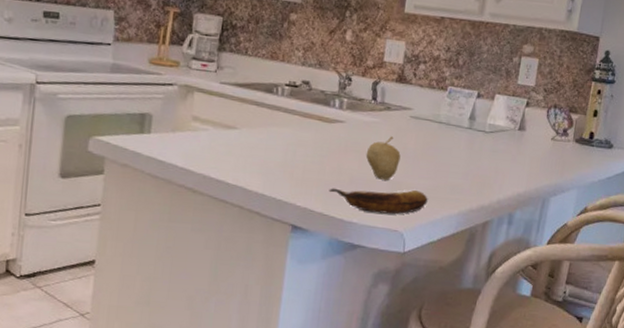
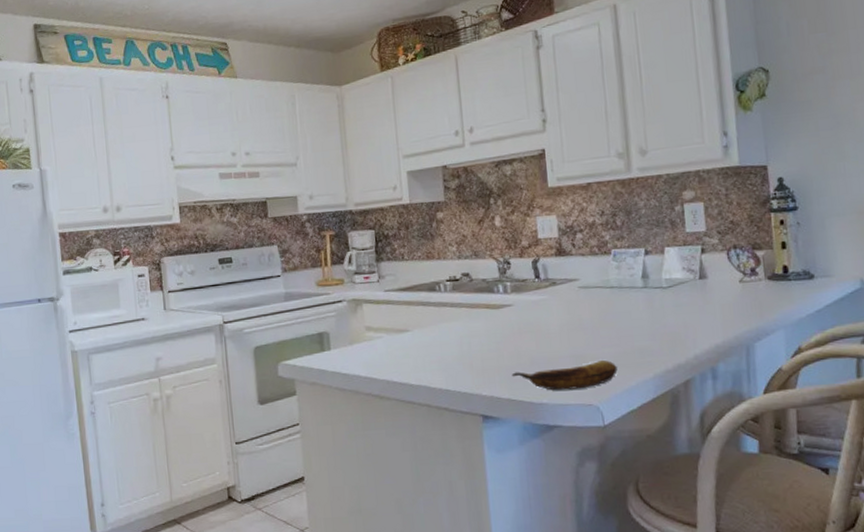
fruit: present [365,136,401,180] -> none [541,310,578,356]

